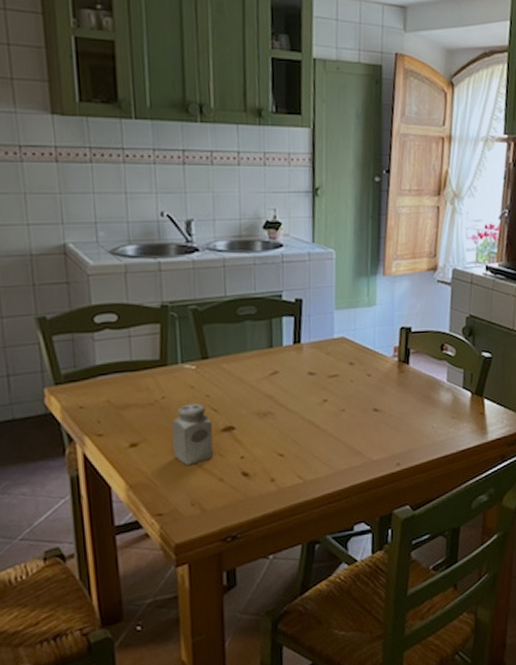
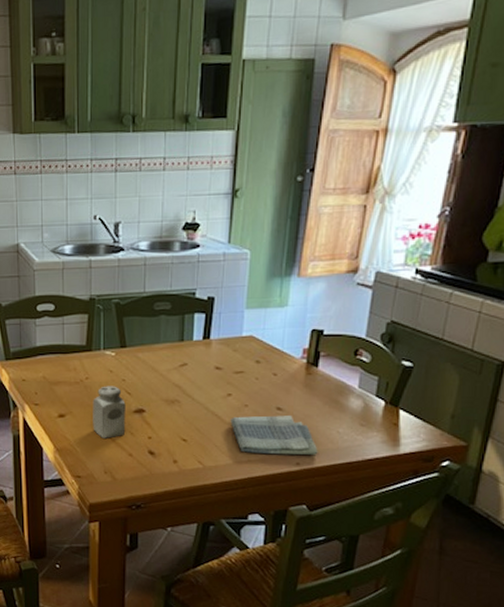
dish towel: none [328,416,416,460] -> present [230,415,318,456]

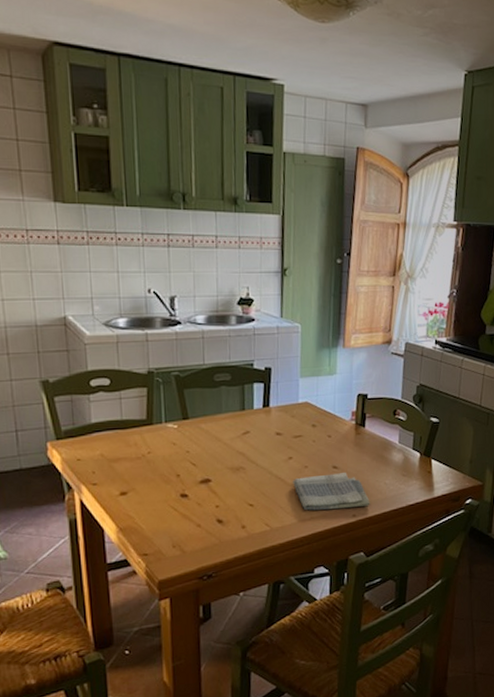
salt shaker: present [93,386,126,438] -> none [156,458,193,512]

